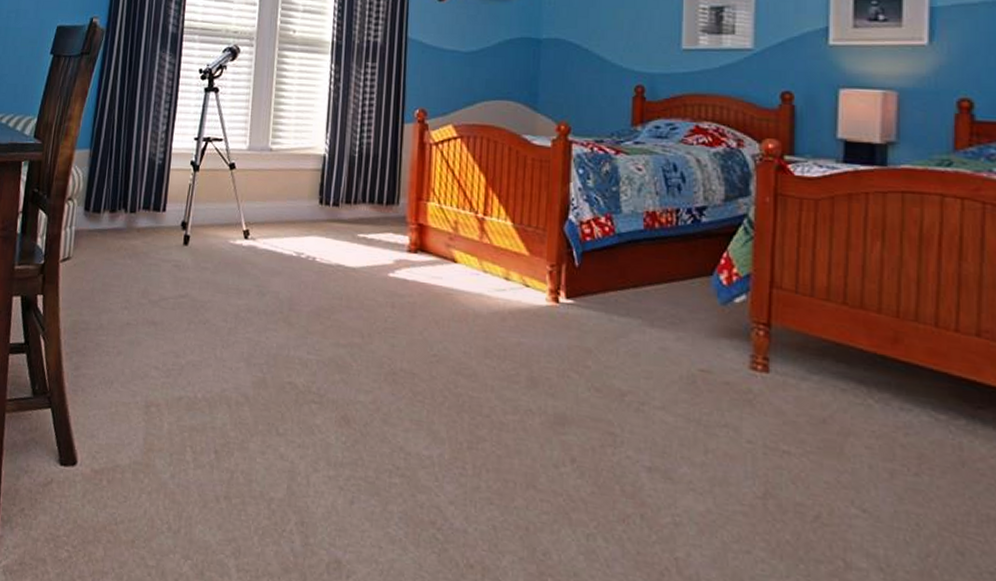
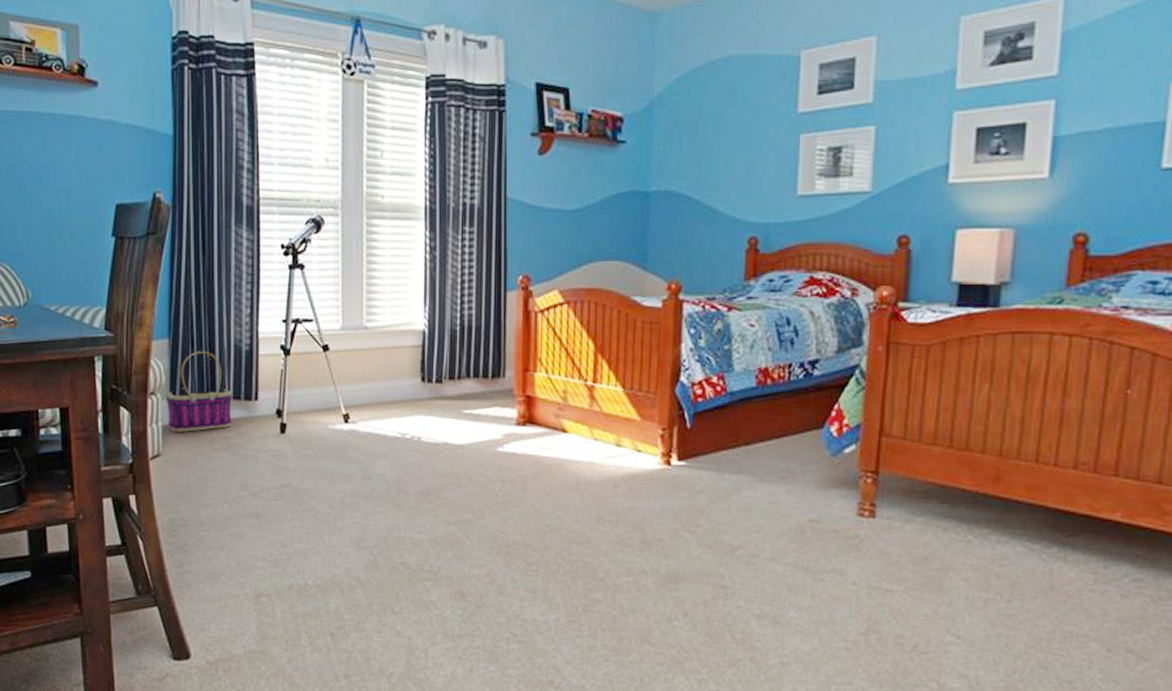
basket: none [80,160,142,238] -> present [165,349,232,432]

